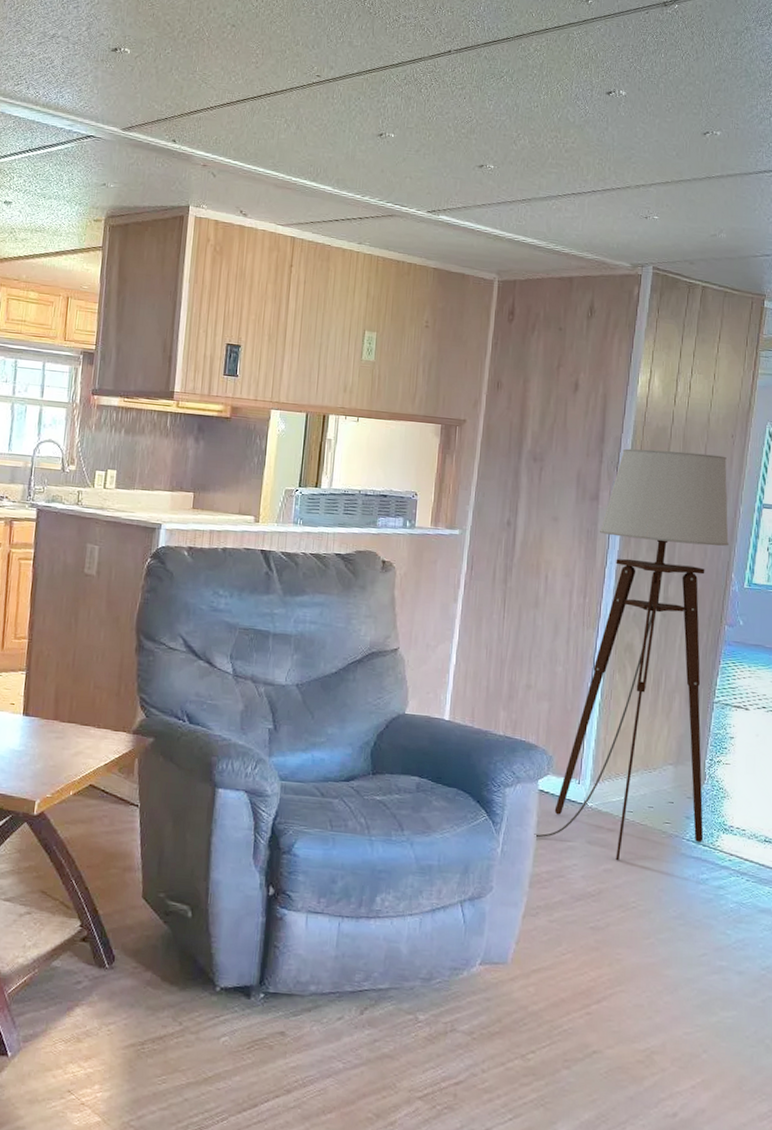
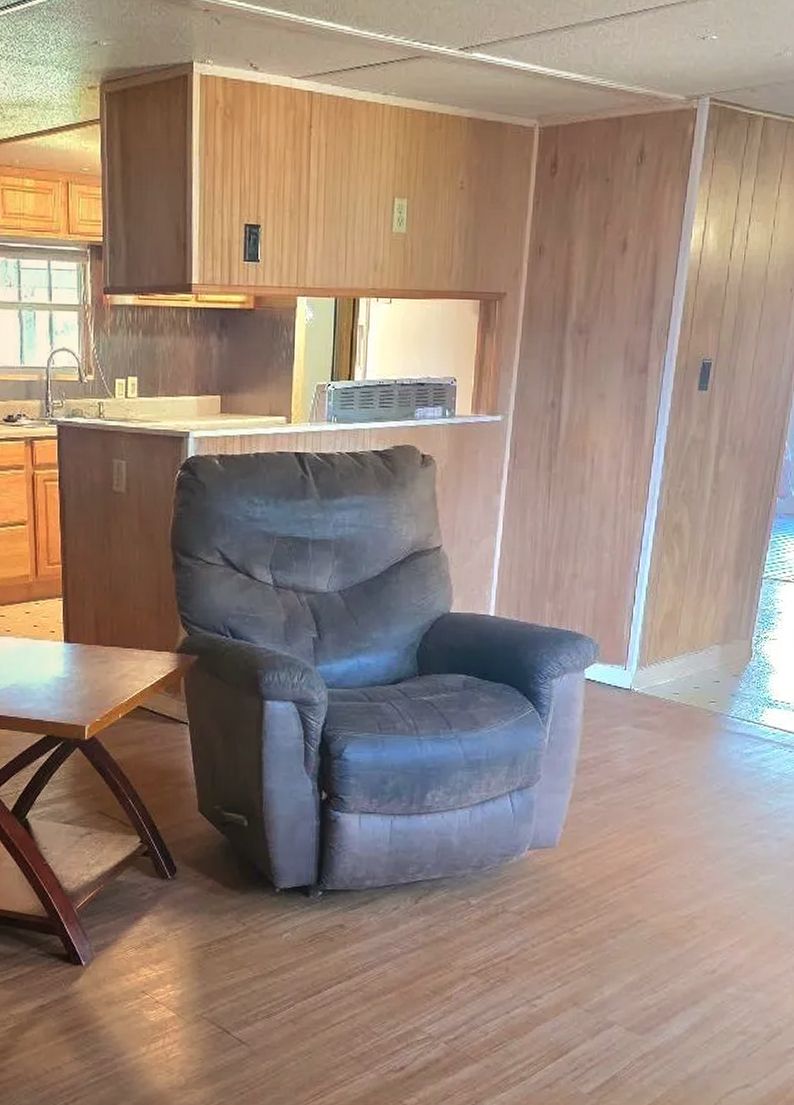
floor lamp: present [534,448,730,861] -> none [580,311,784,742]

